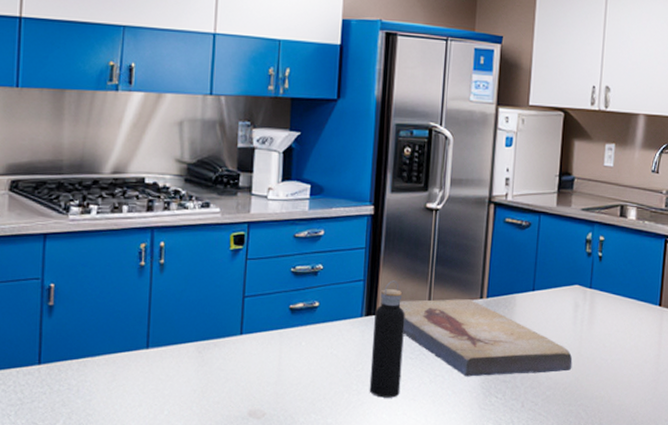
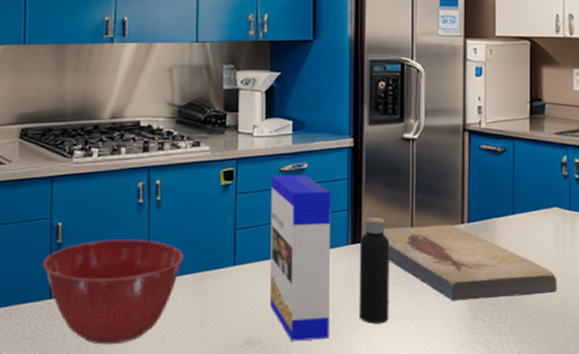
mixing bowl: none [33,303,187,414] -> present [44,240,183,345]
cereal box: none [277,241,348,414] -> present [270,174,331,341]

